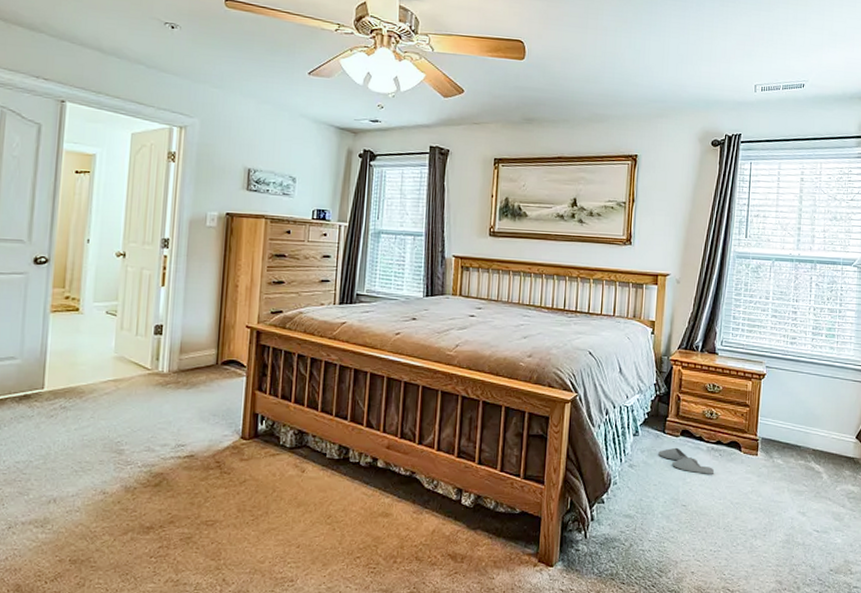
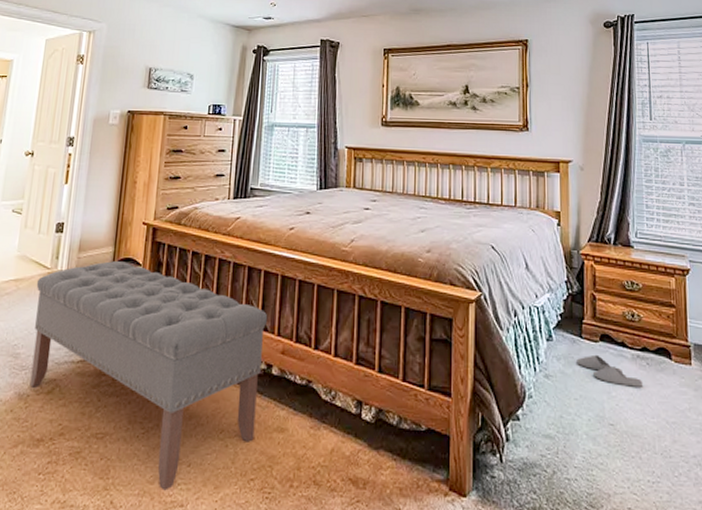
bench: none [136,363,374,569] -> present [29,261,268,491]

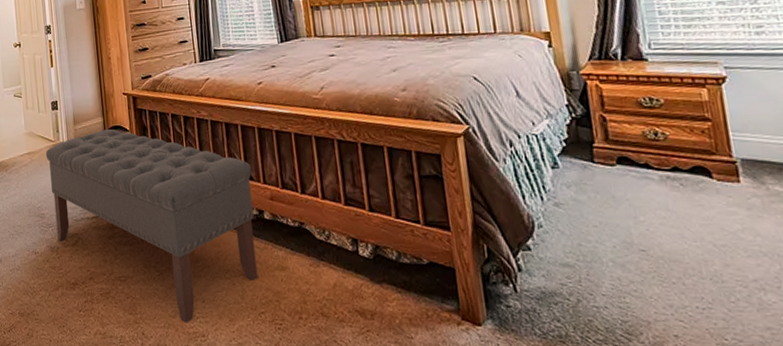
slippers: present [577,354,642,387] -> none [591,179,677,210]

